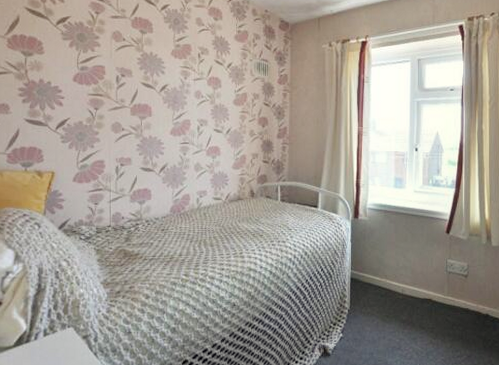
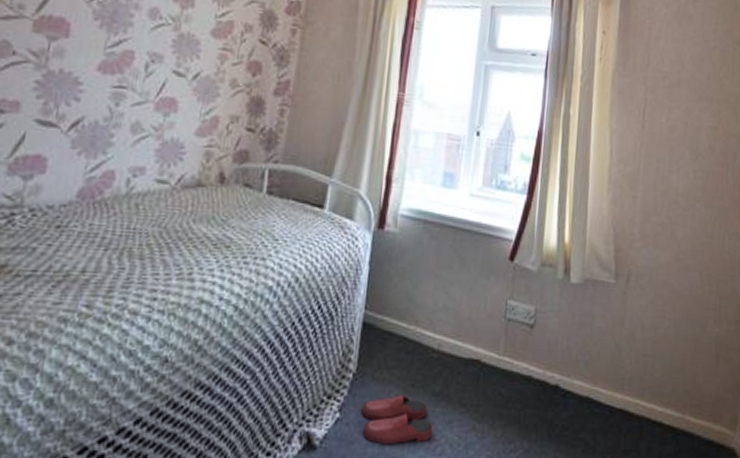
slippers: none [356,321,404,353] -> present [361,393,434,445]

